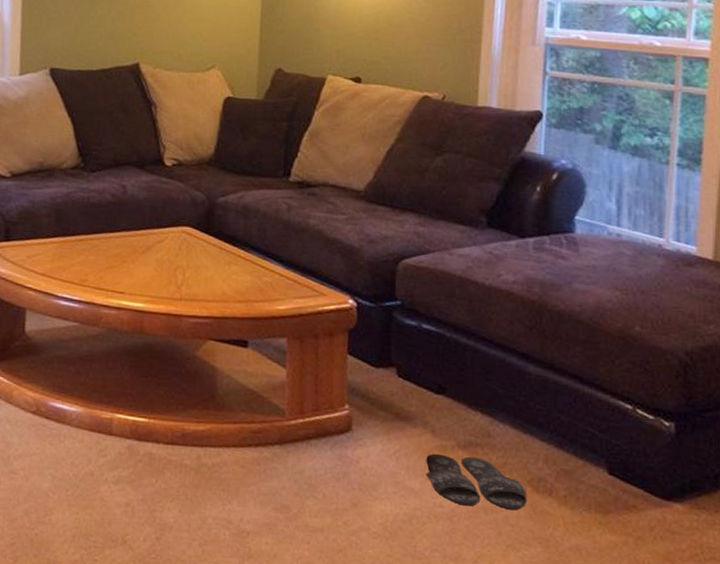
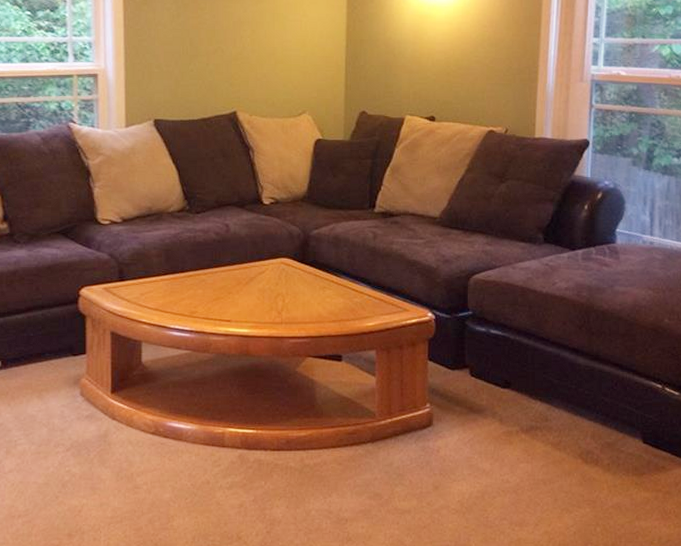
slippers: present [426,453,527,511] -> none [495,438,578,480]

